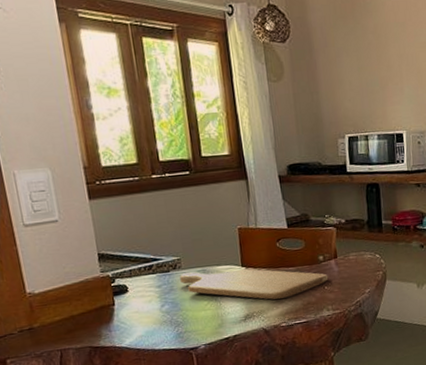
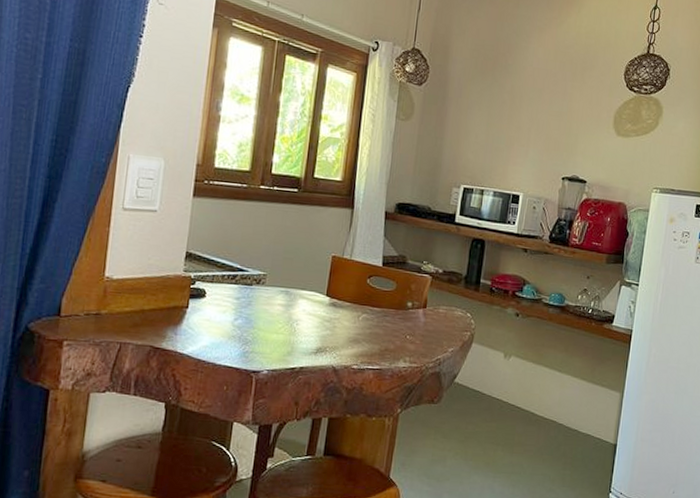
chopping board: present [179,268,329,300] -> none [260,290,413,340]

